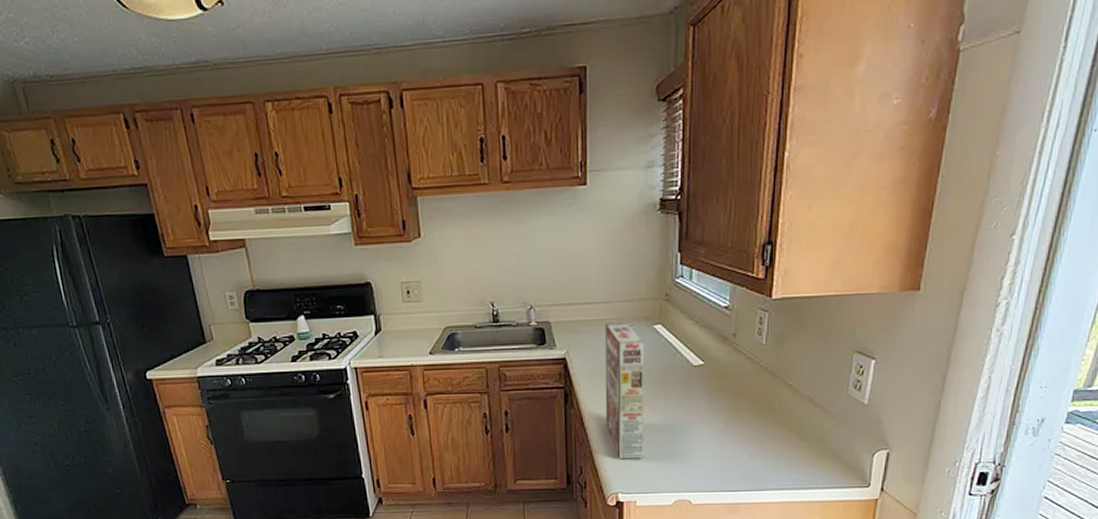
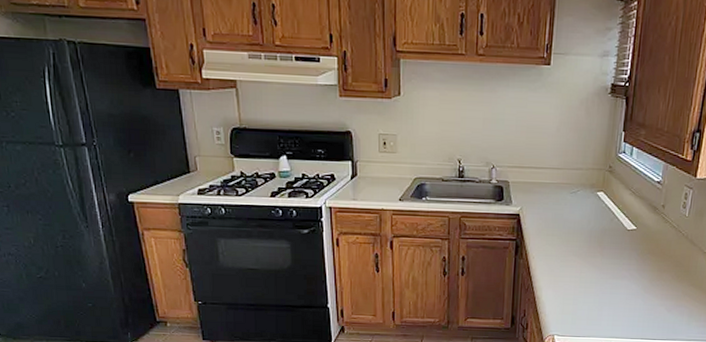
cereal box: present [605,322,645,460] -> none [549,187,588,307]

